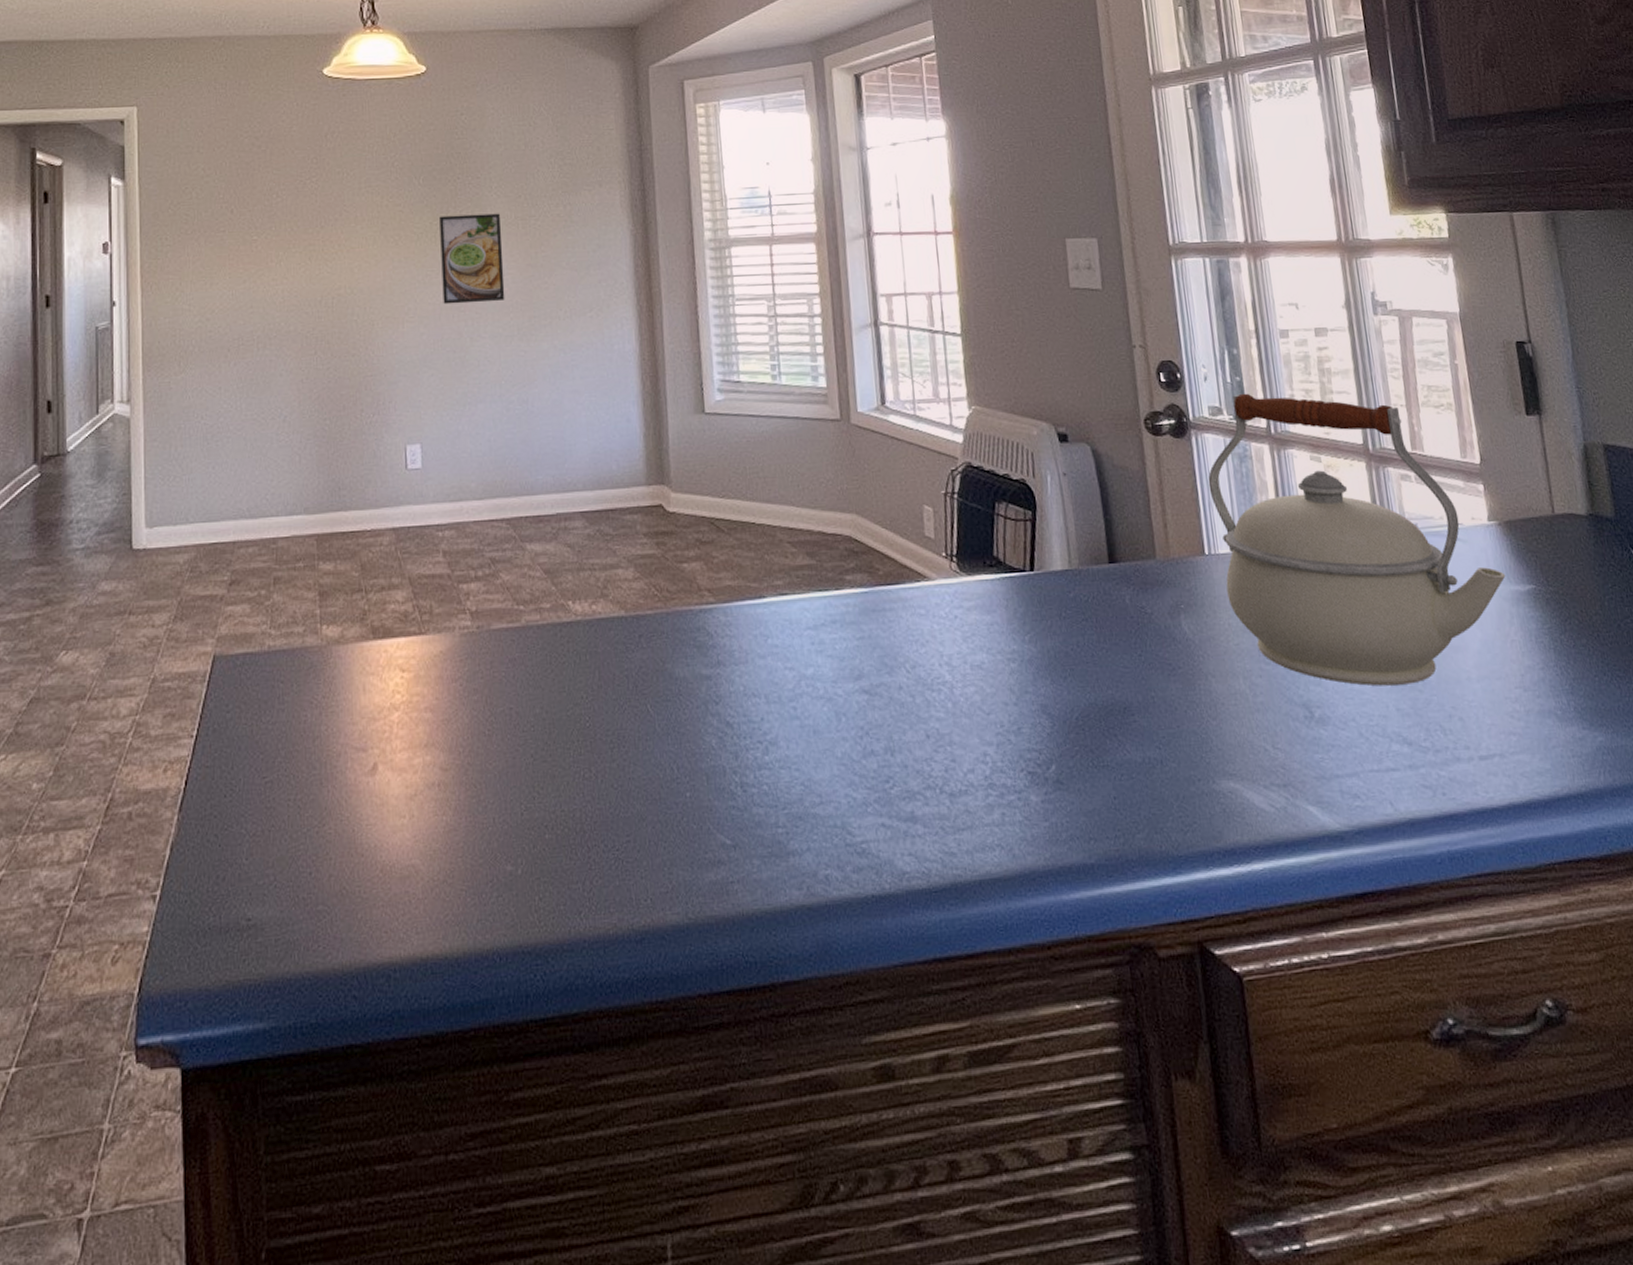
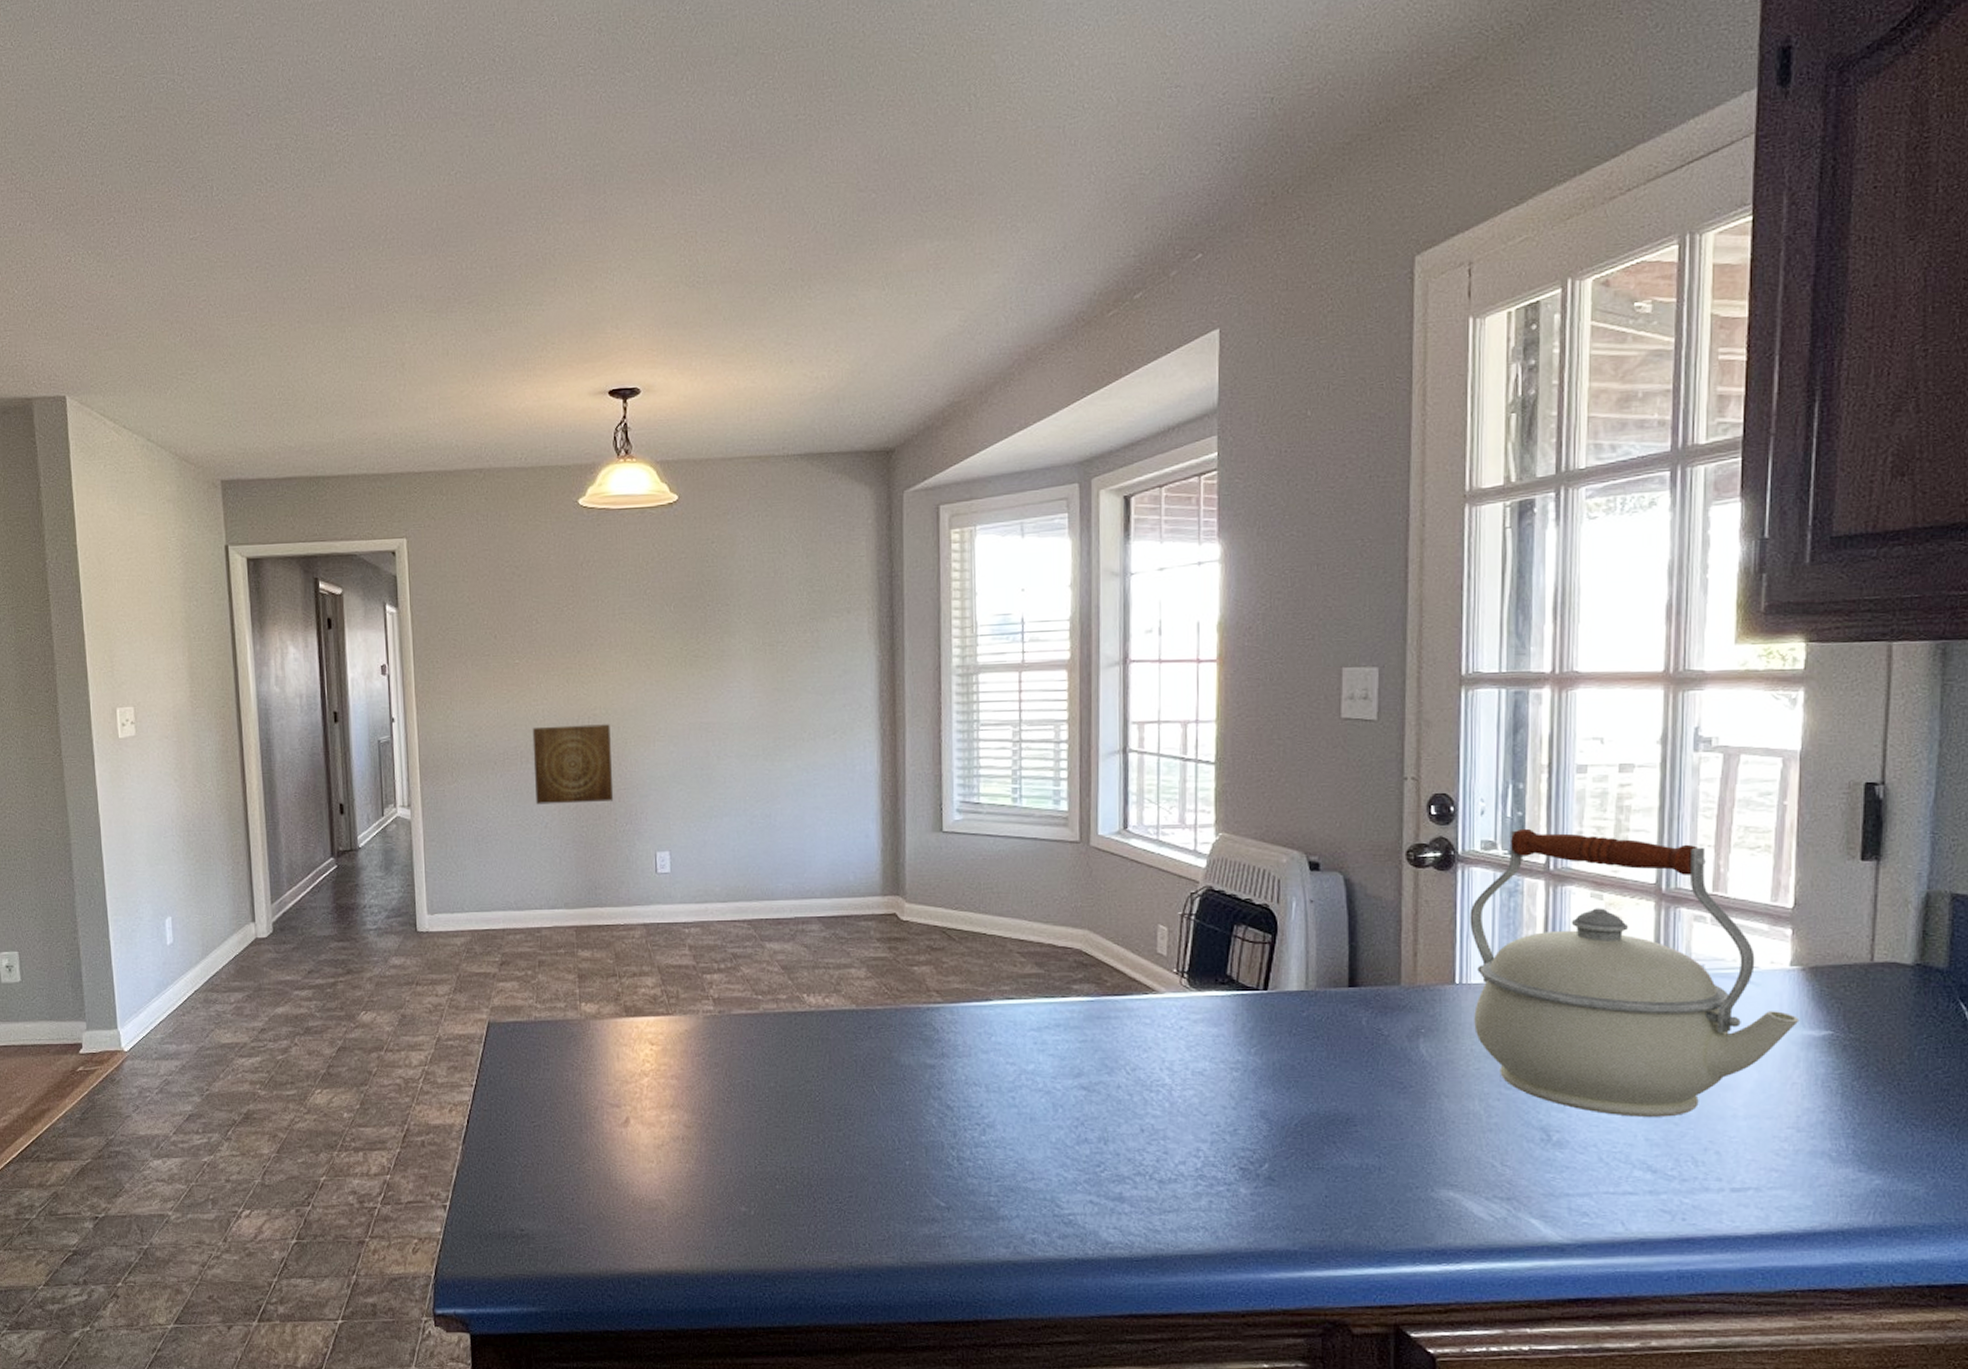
wall art: none [270,305,360,396] -> present [532,724,614,805]
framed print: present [439,213,505,305] -> none [689,639,751,725]

